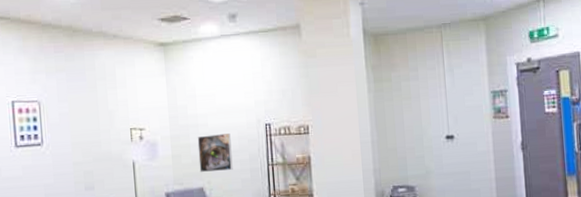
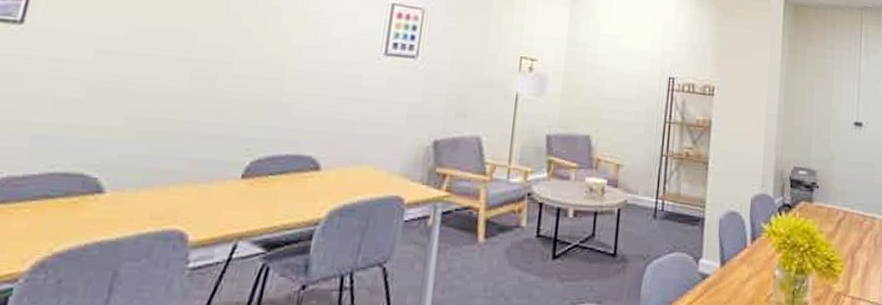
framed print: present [197,133,233,172] -> none [589,78,630,121]

